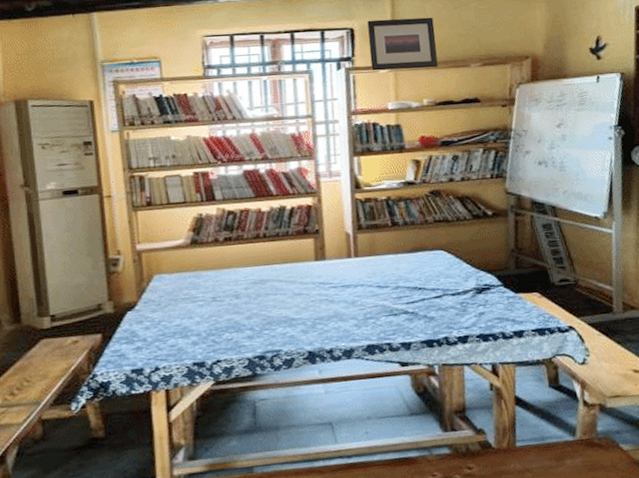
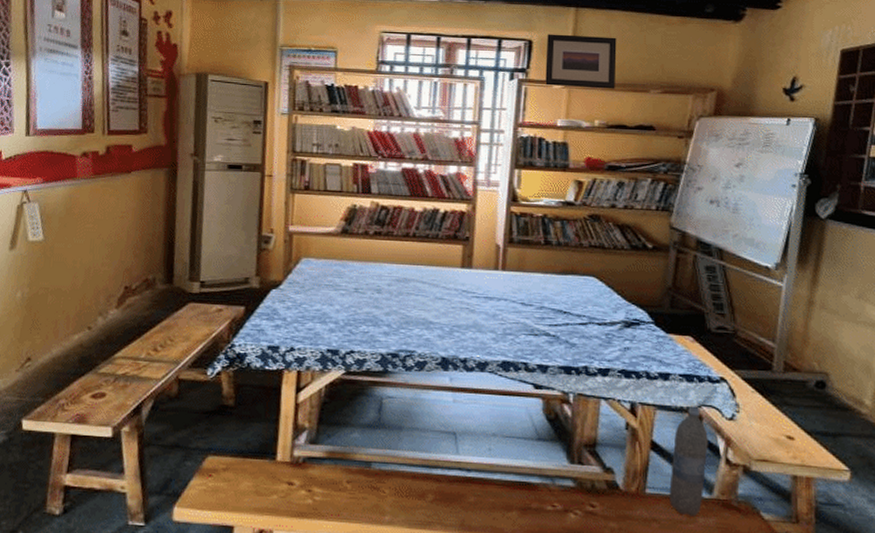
water bottle: none [535,357,568,460] -> present [669,405,708,517]

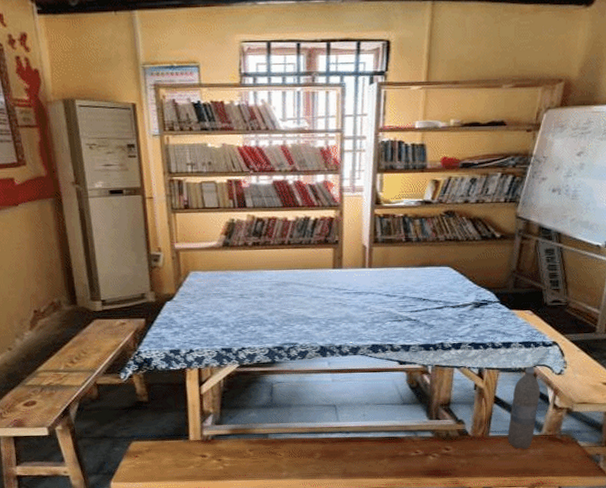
picture frame: present [545,34,617,89] -> none [403,31,472,88]

